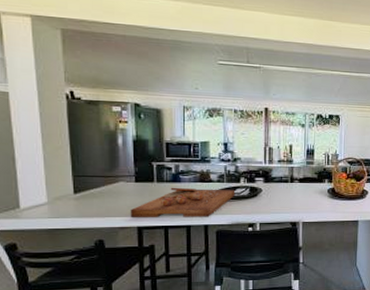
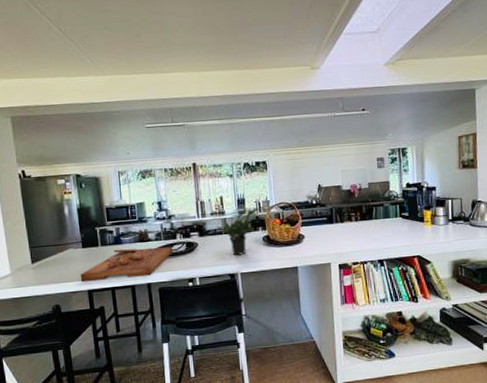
potted plant: none [288,159,327,205] -> present [222,207,259,256]

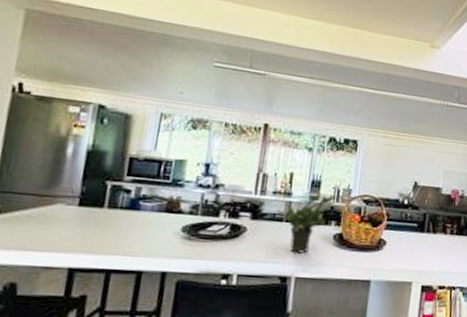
cutting board: present [80,246,173,283] -> none [61,216,211,261]

